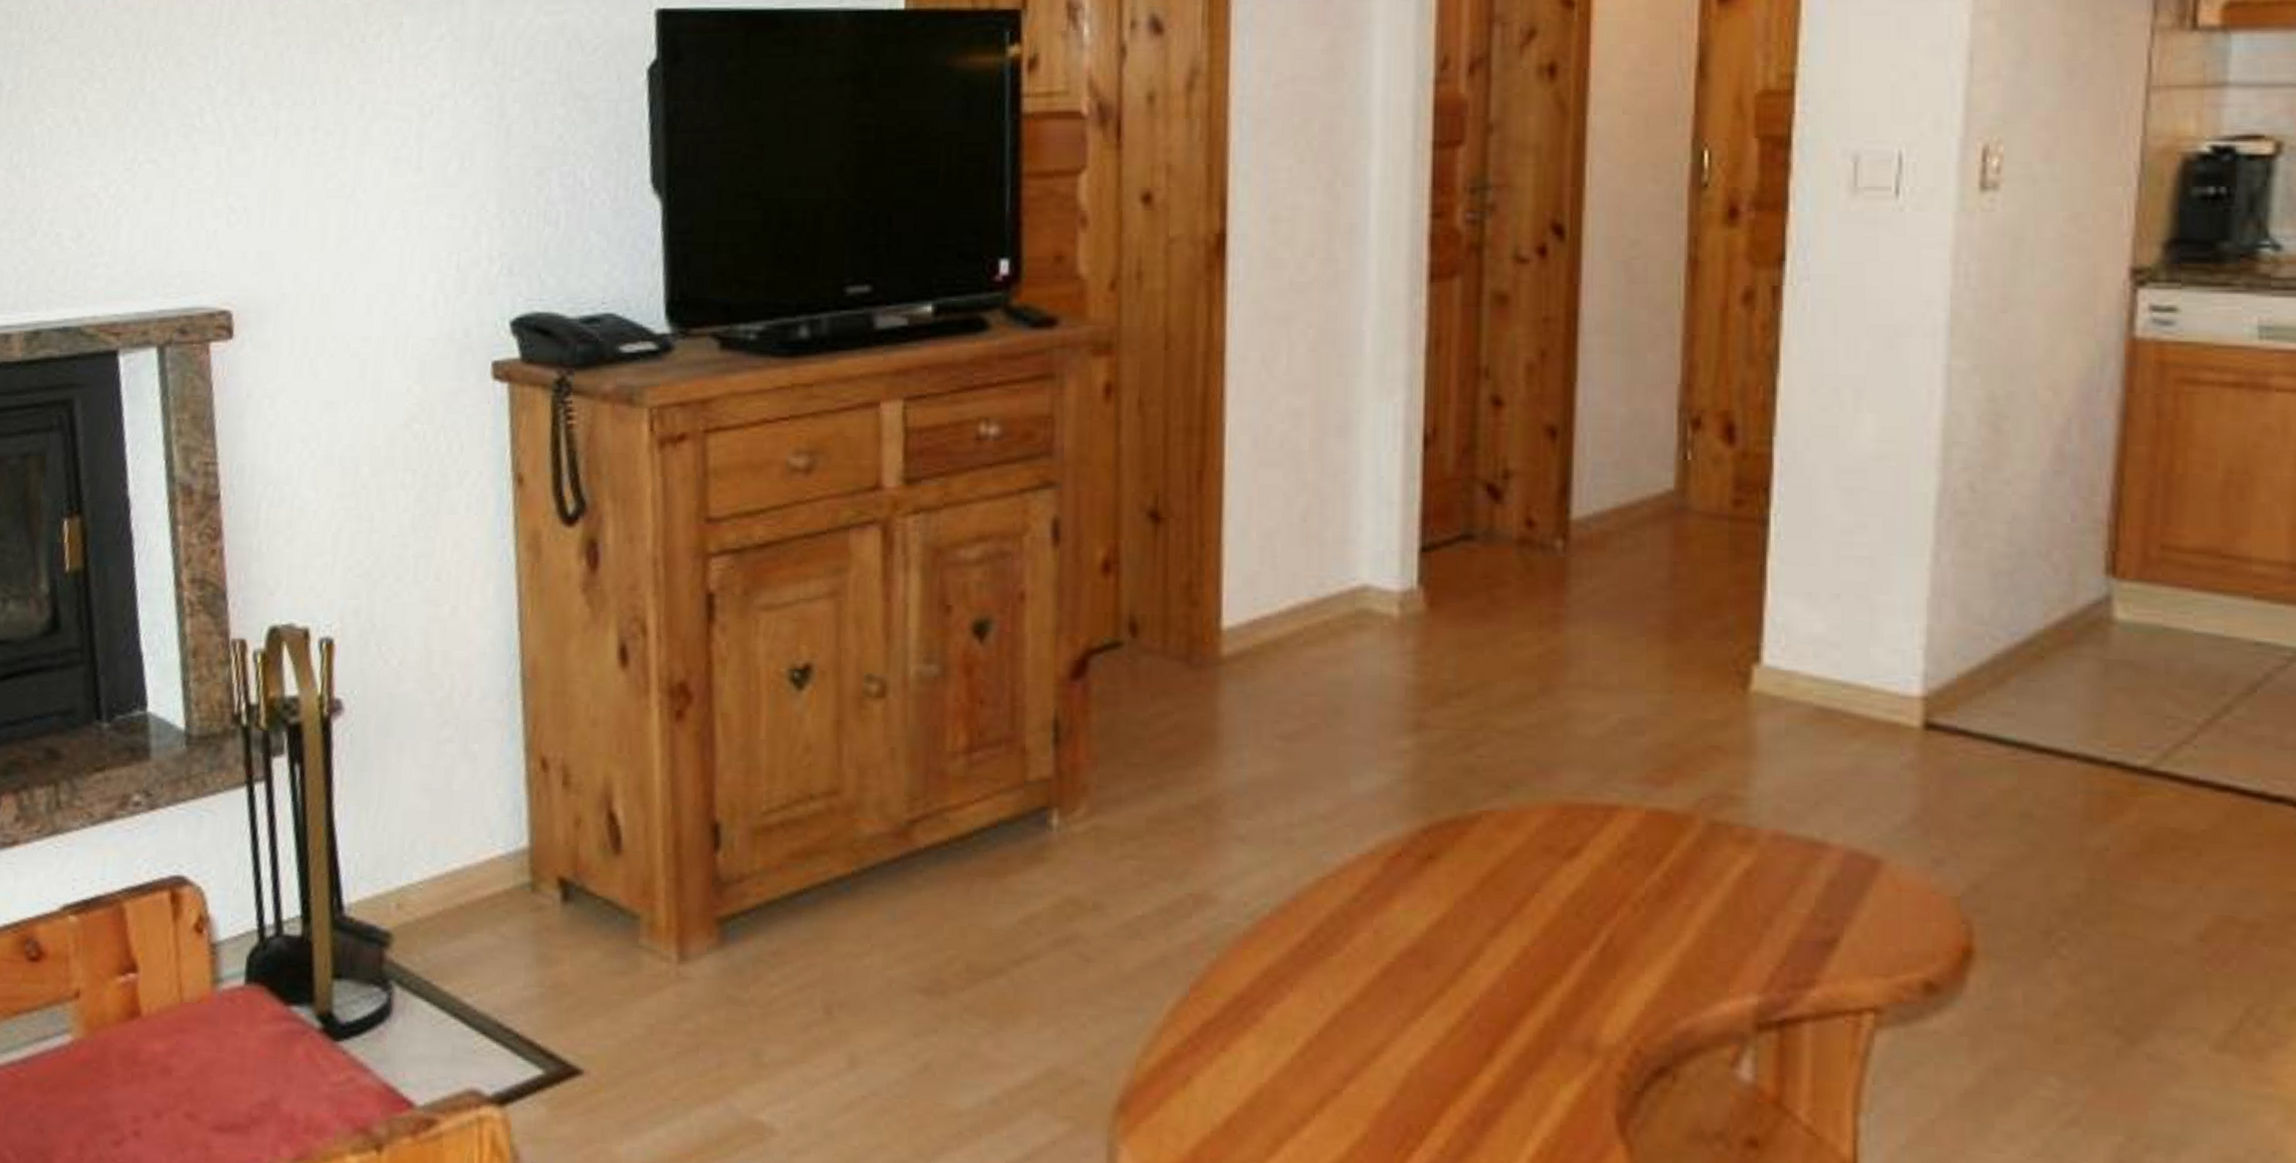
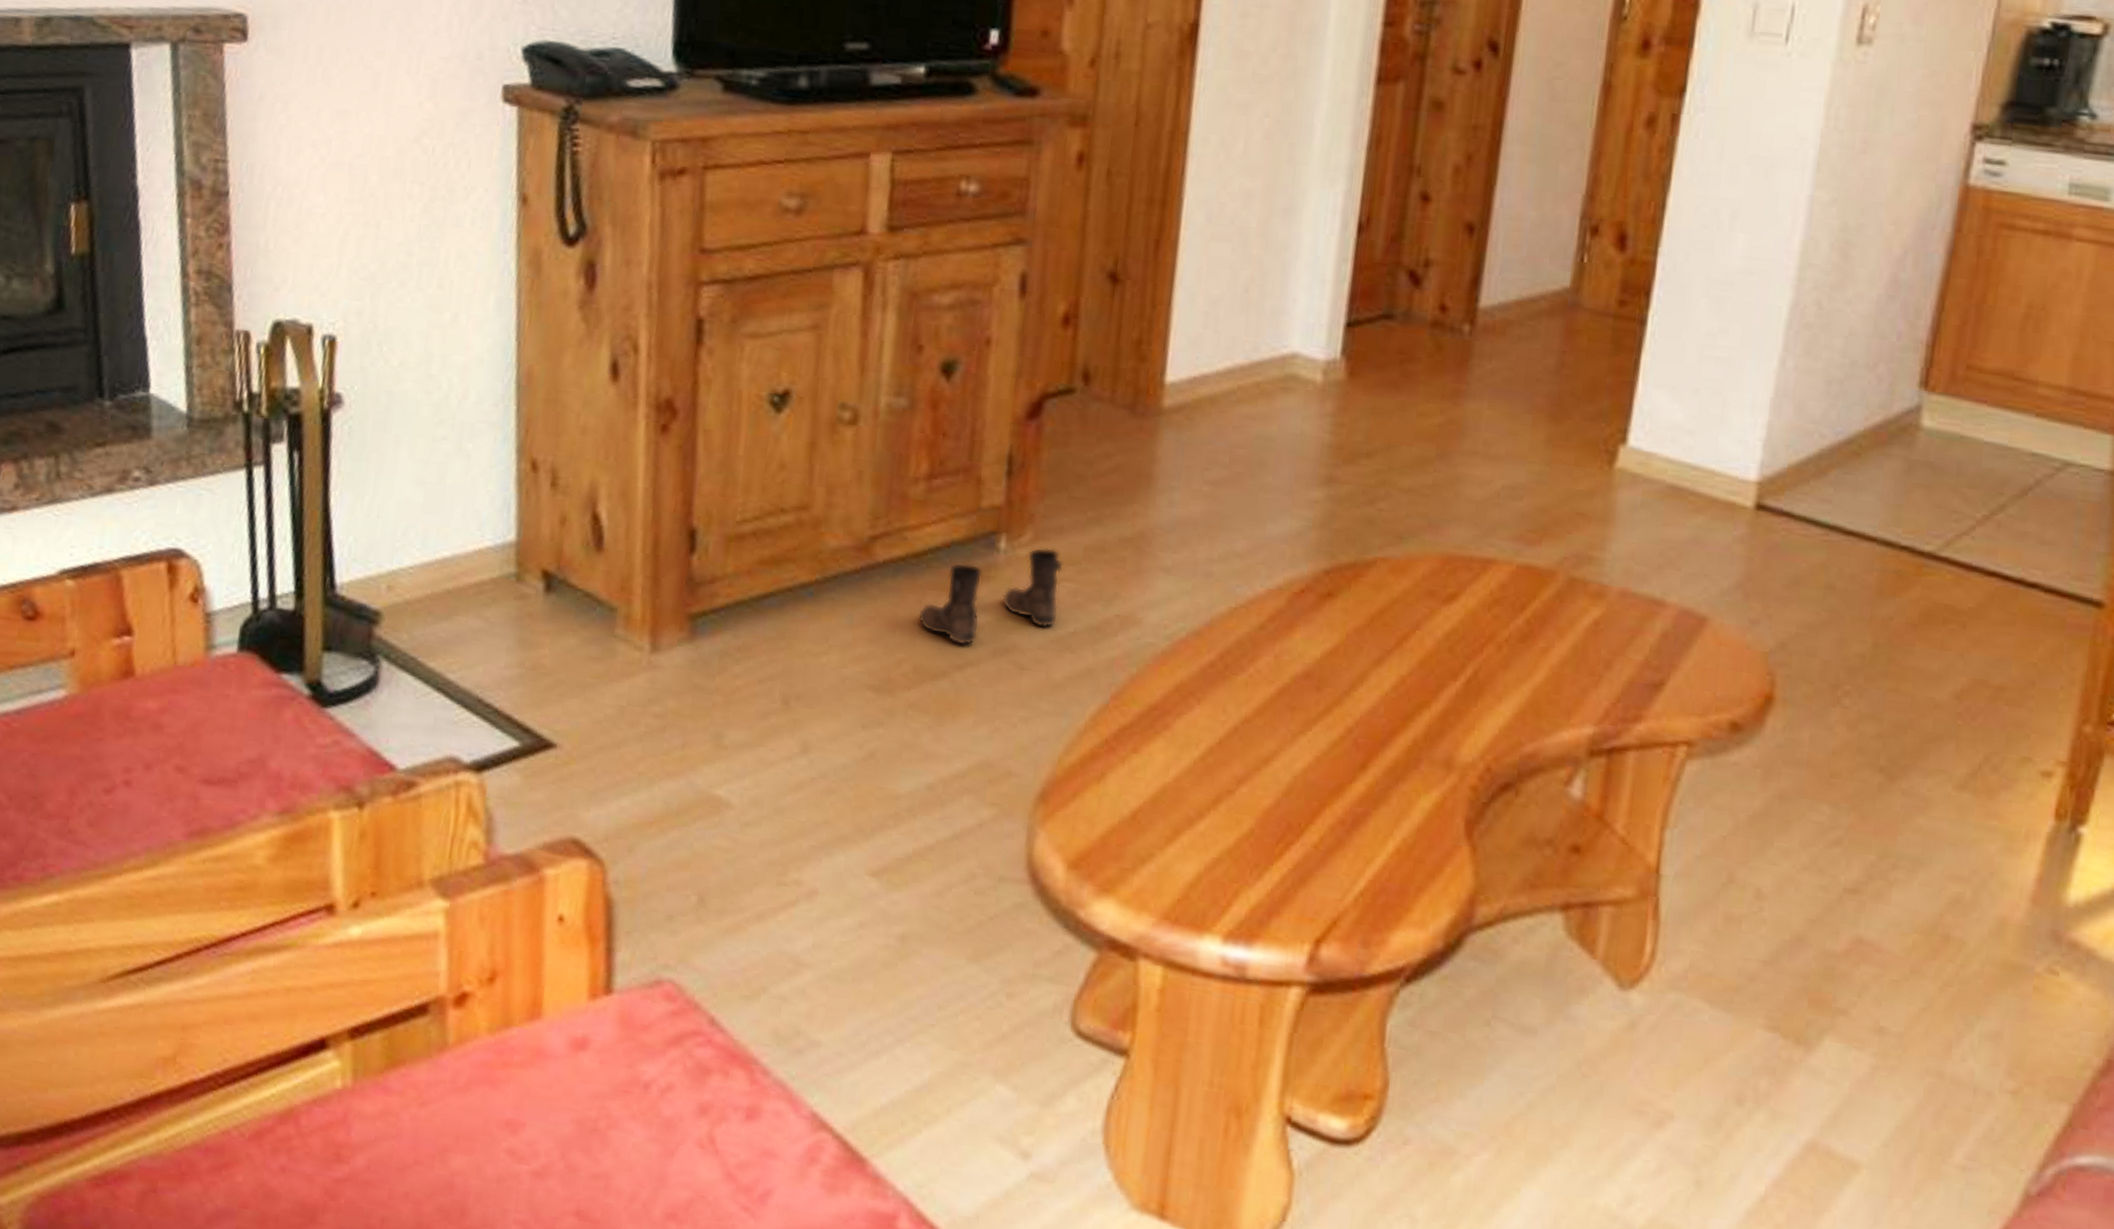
boots: none [966,821,1124,937] -> present [917,547,1064,646]

